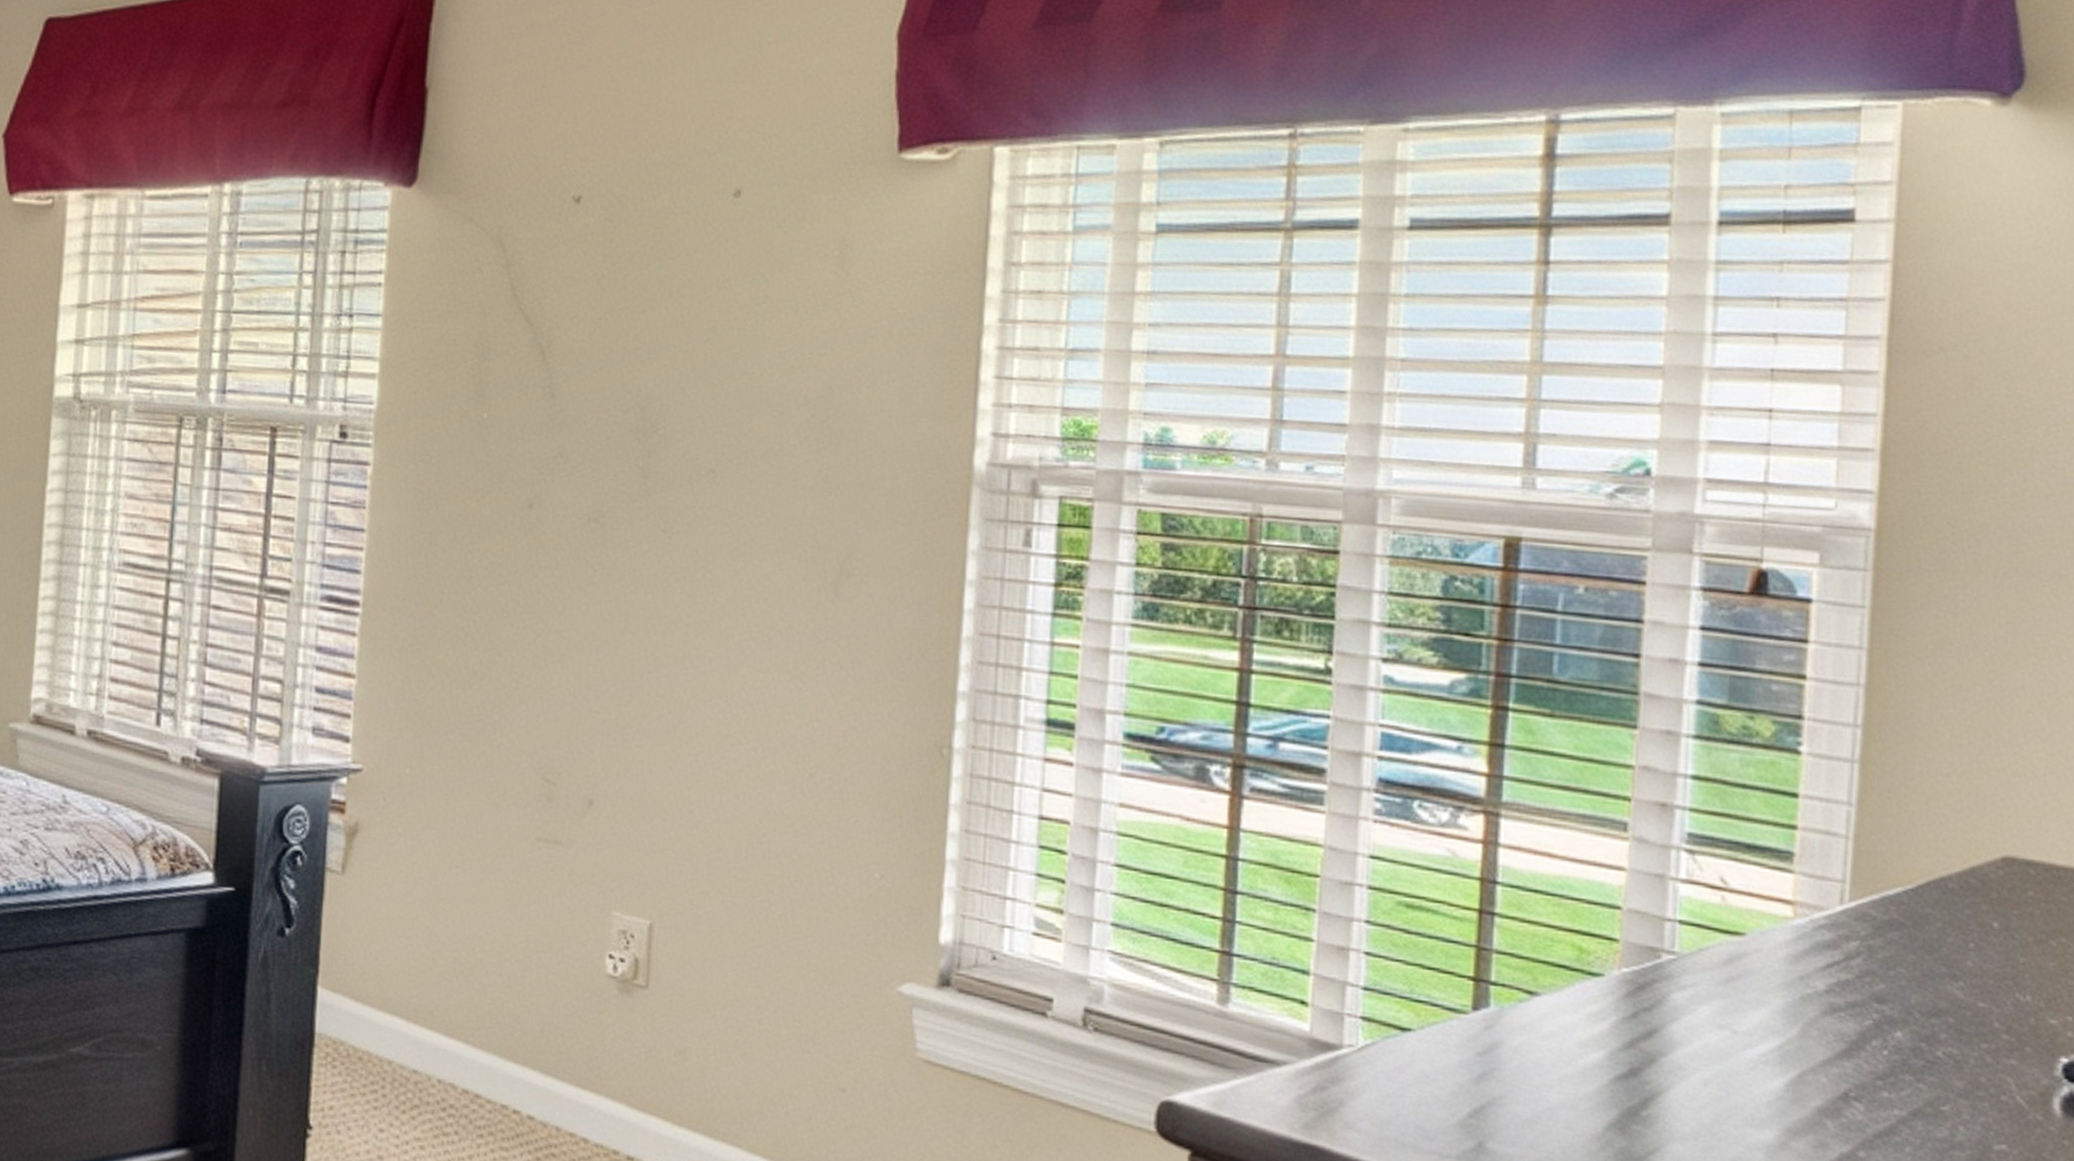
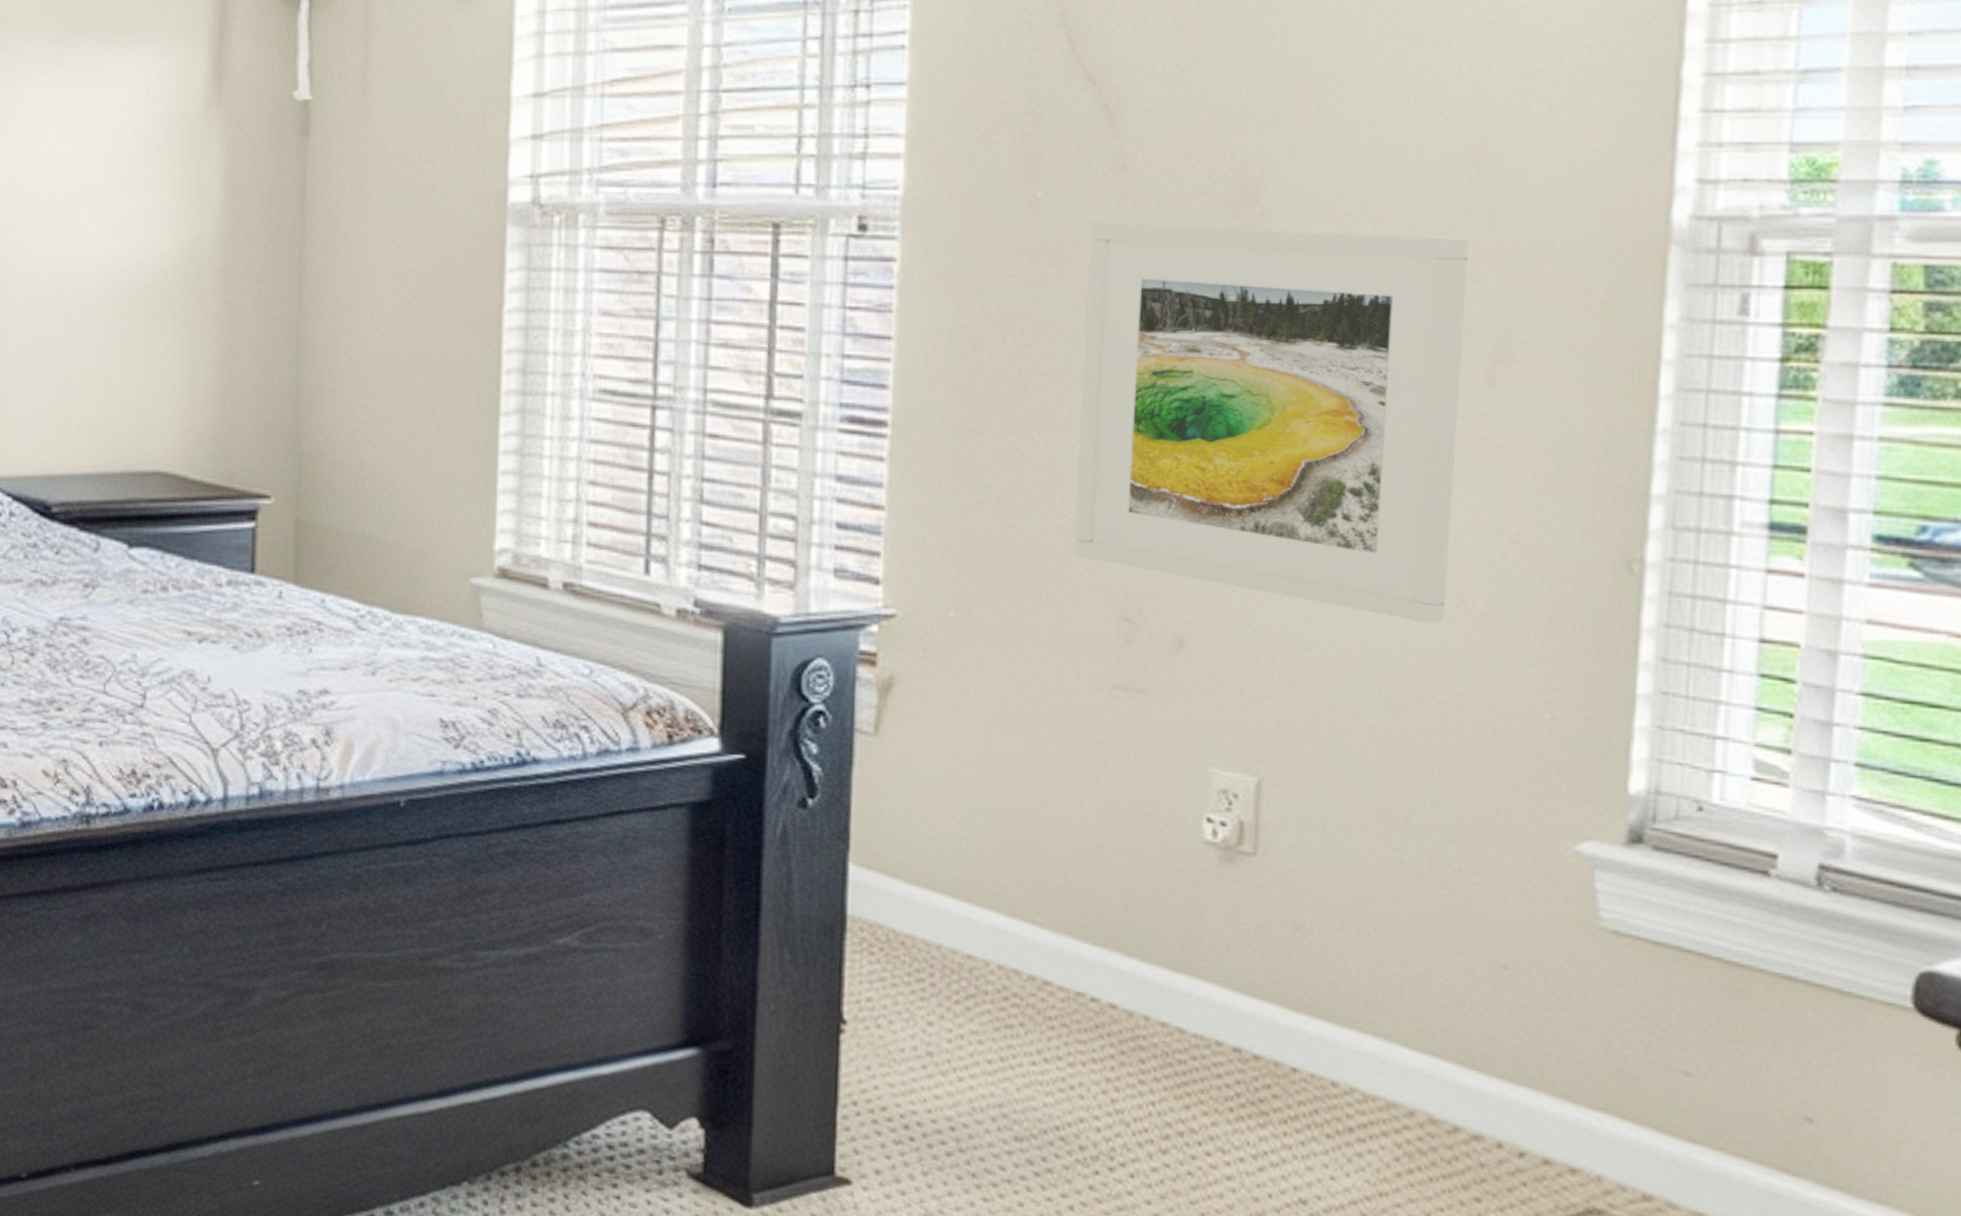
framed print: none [506,442,819,794] -> present [1073,223,1468,624]

